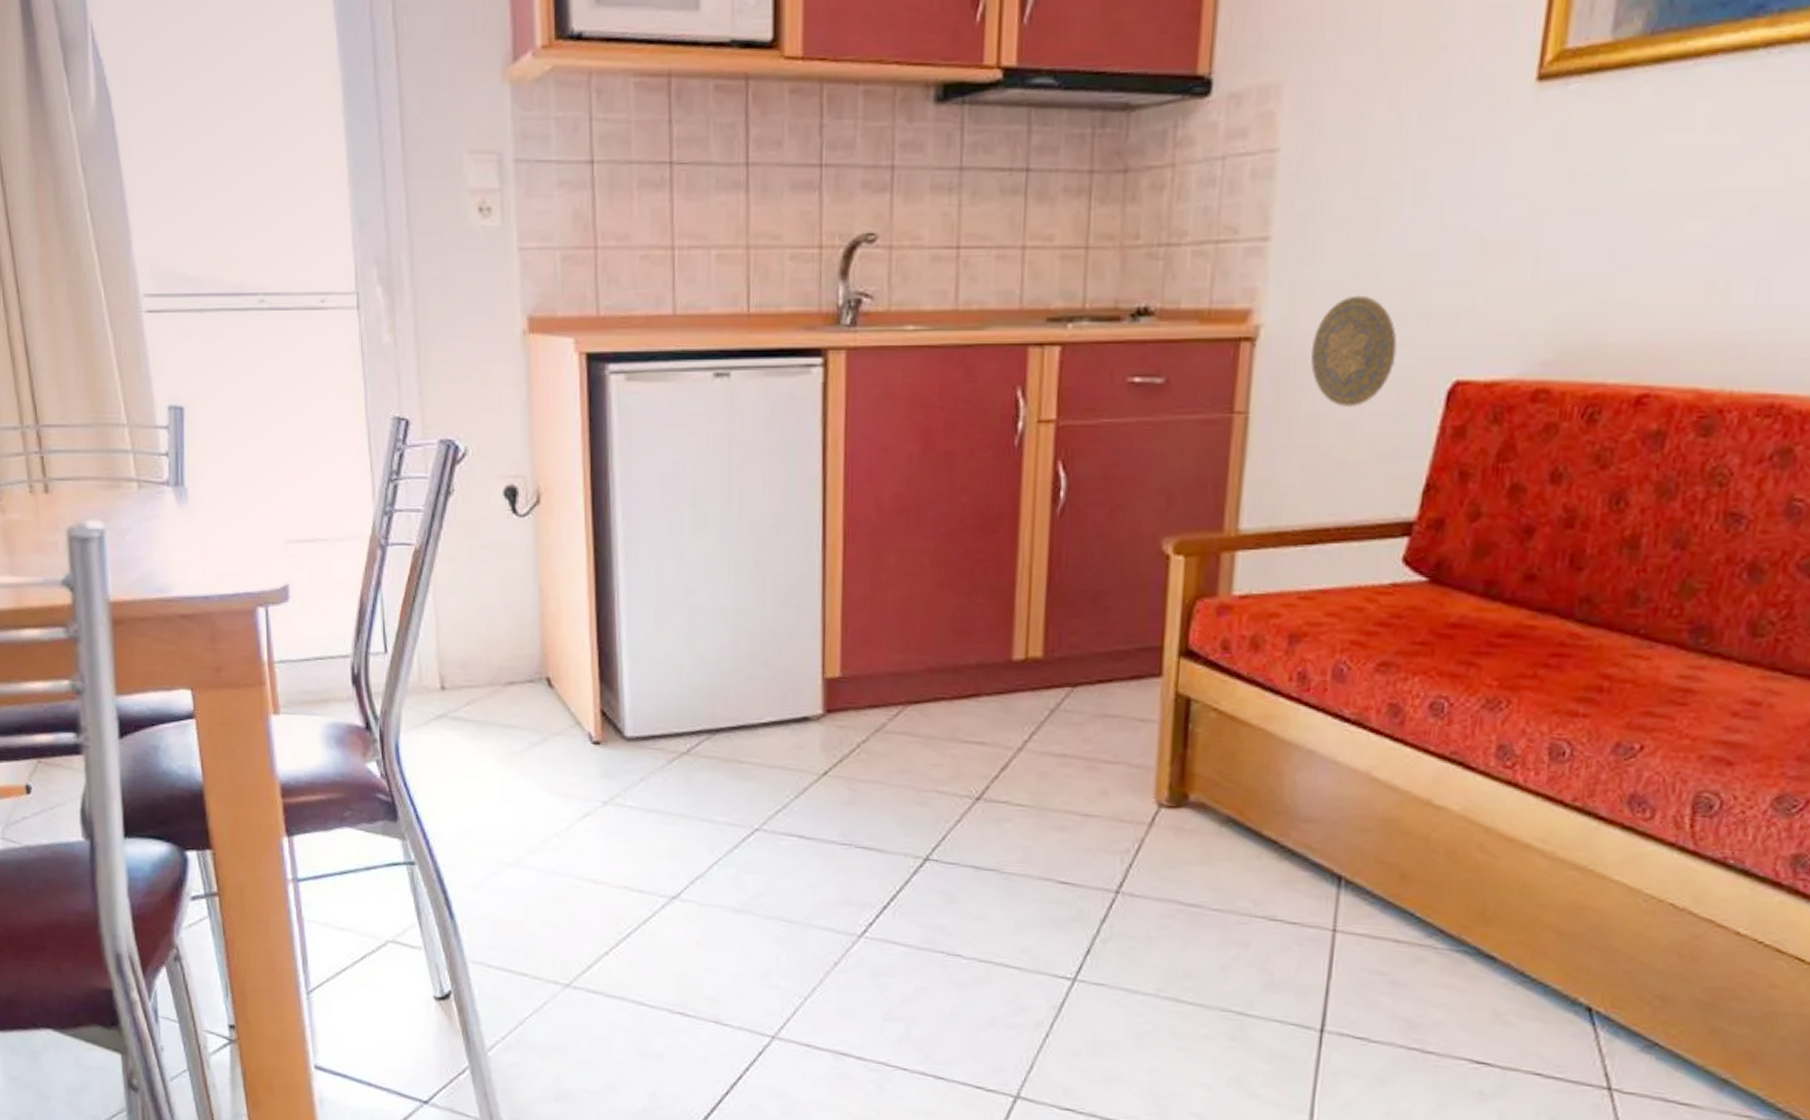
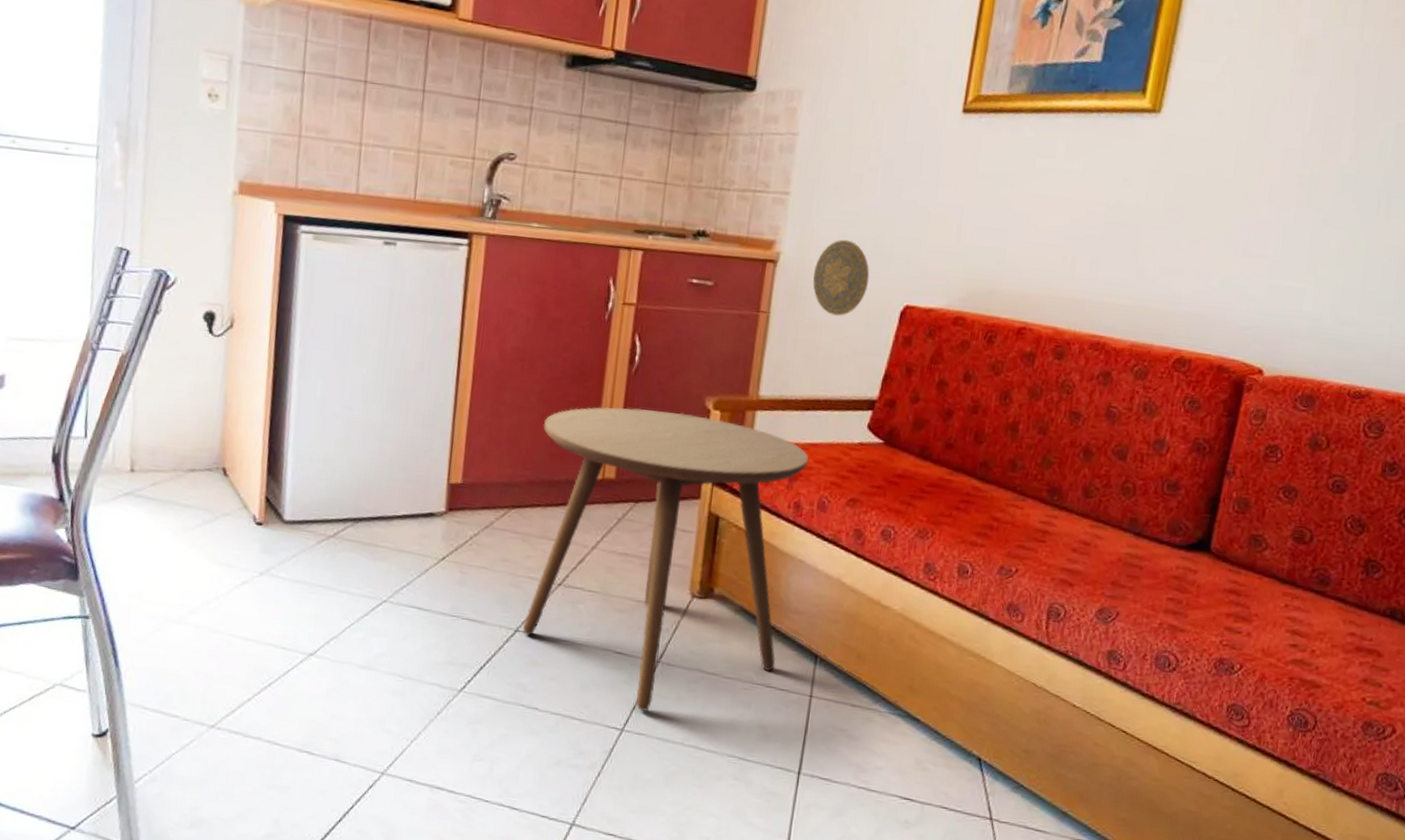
side table: none [934,561,1317,956] -> present [523,407,809,711]

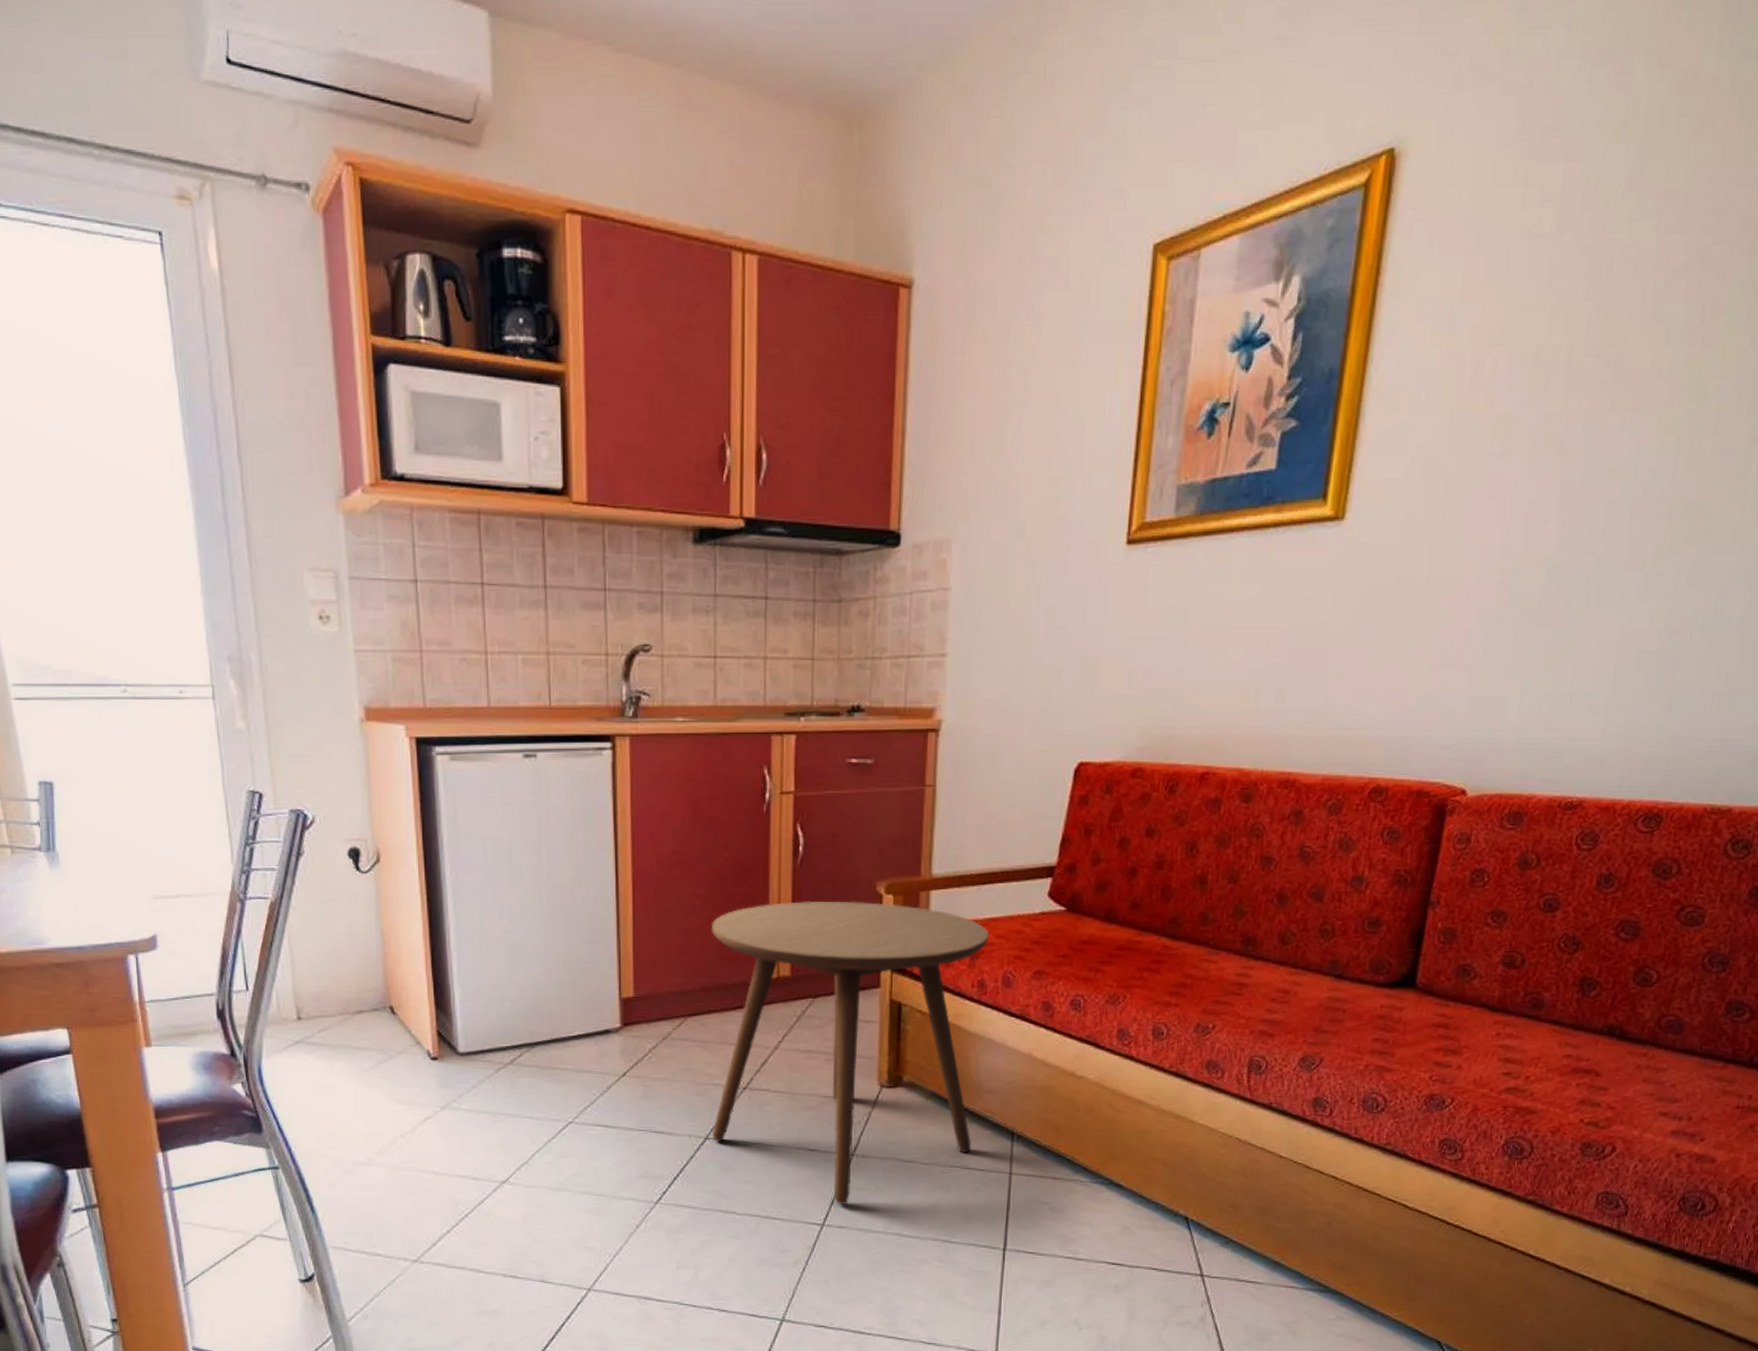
decorative plate: present [813,239,870,317] -> none [979,698,1039,782]

